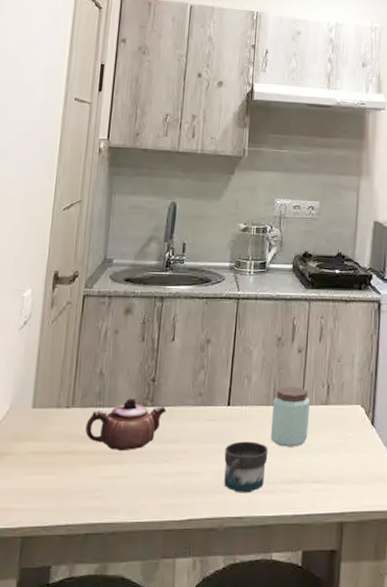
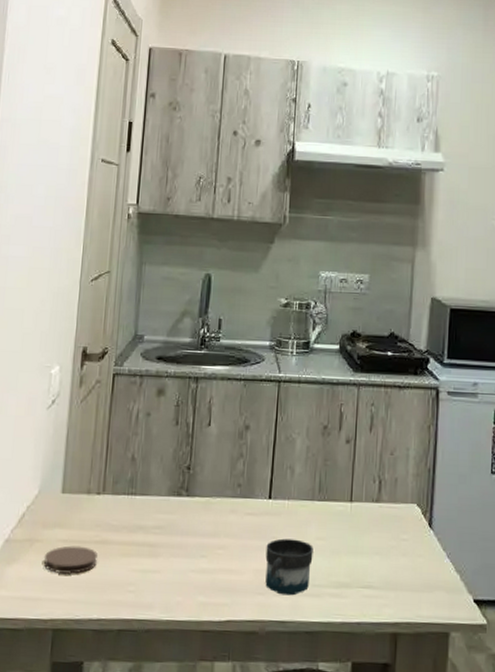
coaster: none [13,457,66,485] -> present [43,545,98,575]
teapot: present [85,397,167,451] -> none [117,485,203,544]
peanut butter: present [270,386,311,447] -> none [315,480,360,548]

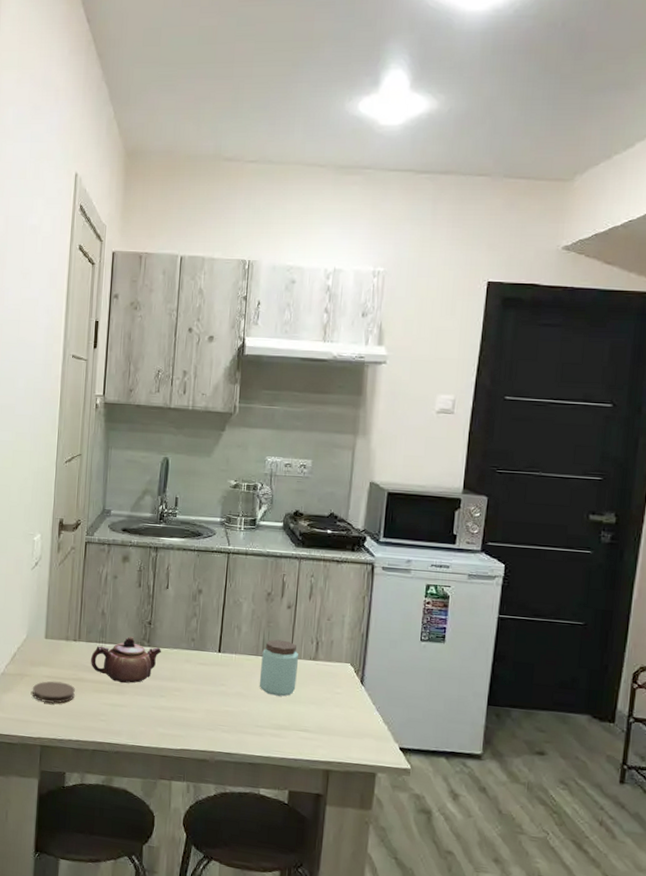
teapot: none [117,485,203,544] -> present [91,636,162,684]
mug: present [265,538,313,596] -> none [215,685,257,733]
peanut butter: none [315,480,360,548] -> present [259,639,299,697]

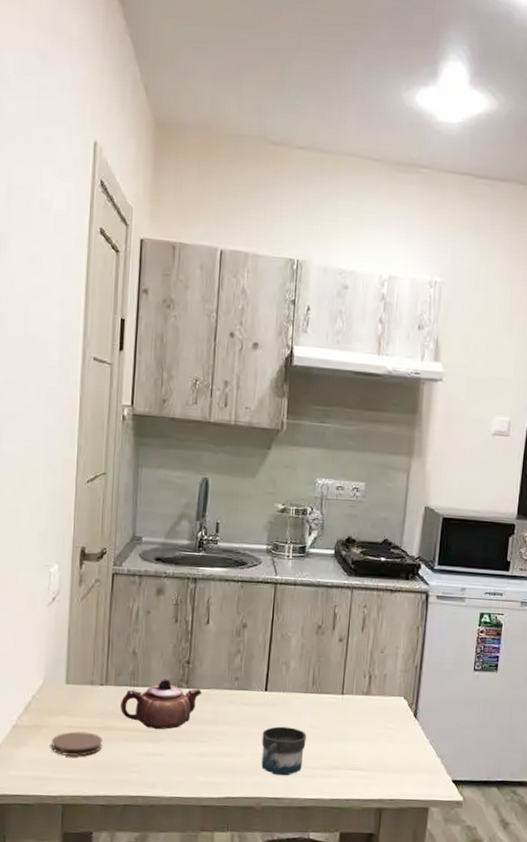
mug: none [215,685,257,733] -> present [261,726,307,776]
peanut butter: present [259,639,299,697] -> none [308,675,351,735]

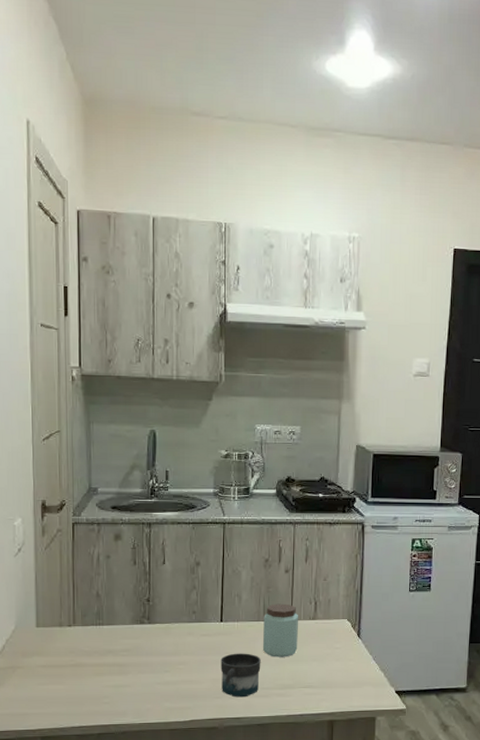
coaster: present [50,731,102,757] -> none [26,670,74,693]
teapot: present [120,678,202,730] -> none [89,616,163,664]
peanut butter: none [308,675,351,735] -> present [262,603,299,657]

